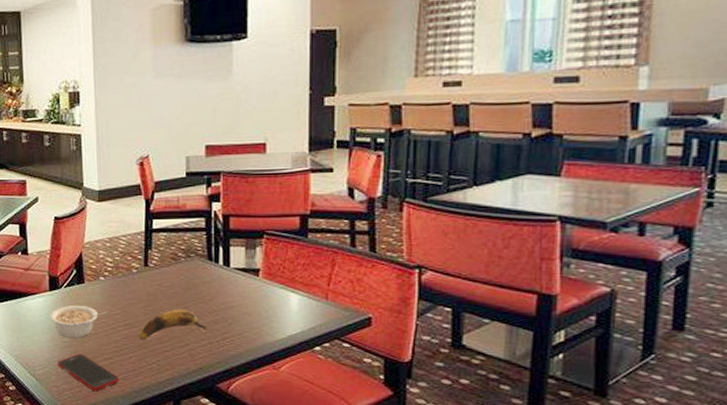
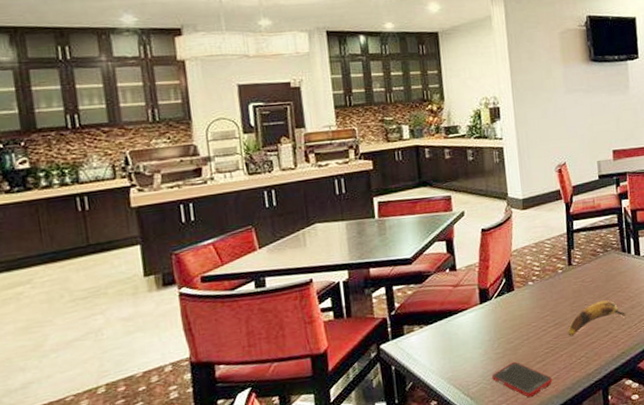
legume: present [50,306,108,338] -> none [482,313,538,348]

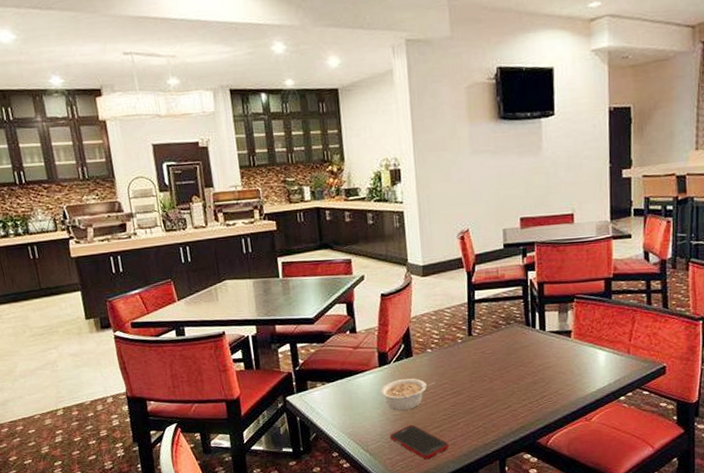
legume: none [482,313,538,348] -> present [381,378,436,411]
banana: present [567,300,627,336] -> none [465,373,528,406]

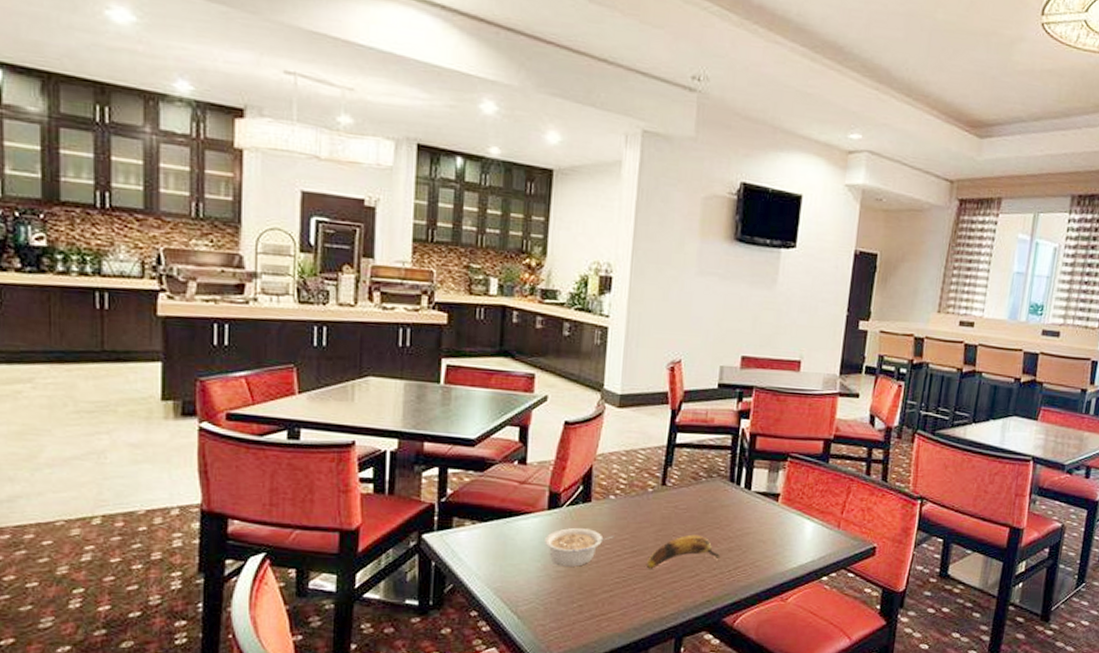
cell phone: present [390,424,450,460] -> none [547,585,619,631]
banana: none [465,373,528,406] -> present [646,534,721,569]

